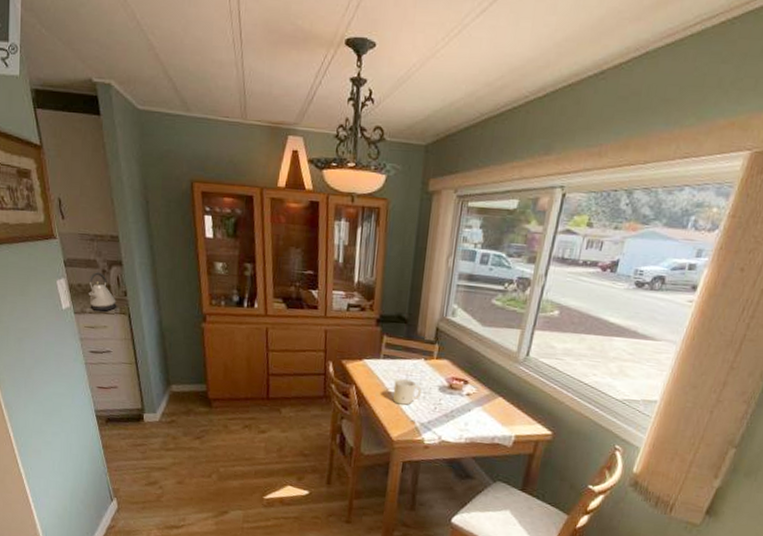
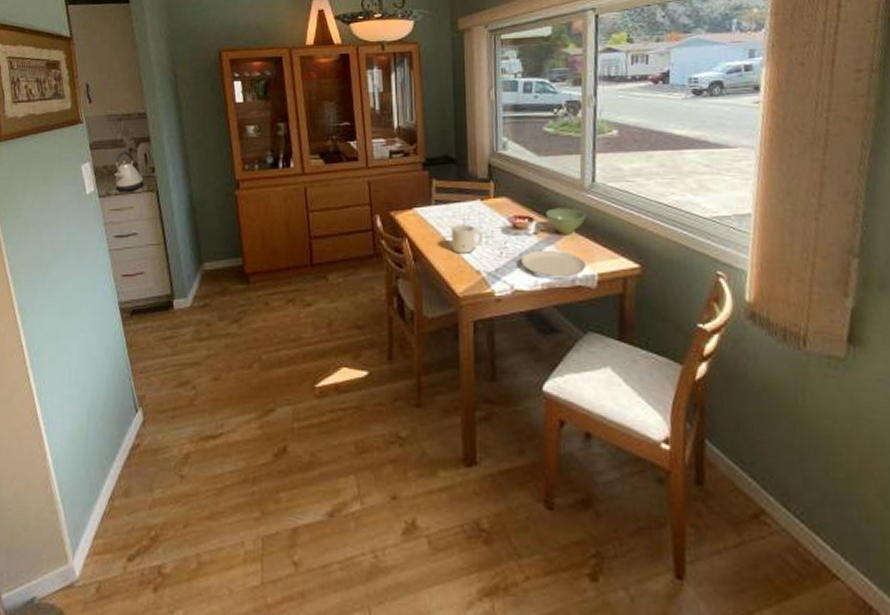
plate: none [451,409,507,436] -> present [520,249,587,278]
bowl: none [479,375,516,400] -> present [546,208,587,235]

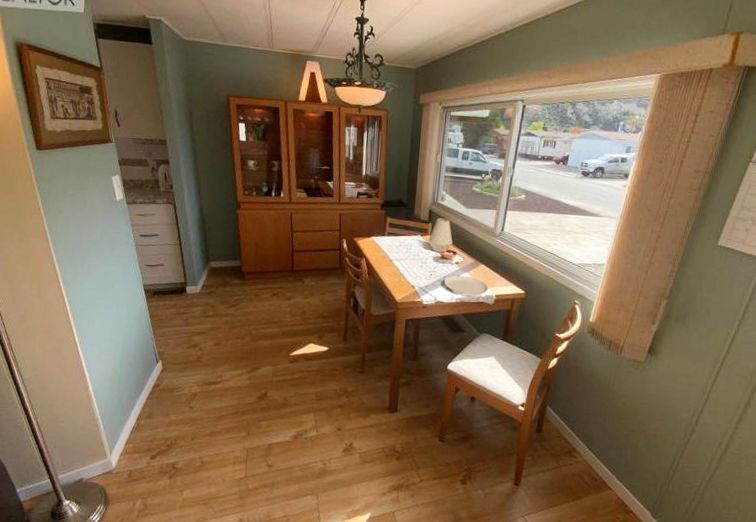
kettle: present [114,151,144,191] -> none [139,169,164,202]
mug: present [451,225,483,254] -> none [396,252,419,273]
vase: none [492,173,526,221] -> present [428,218,453,253]
bowl: present [546,208,587,235] -> none [466,247,494,267]

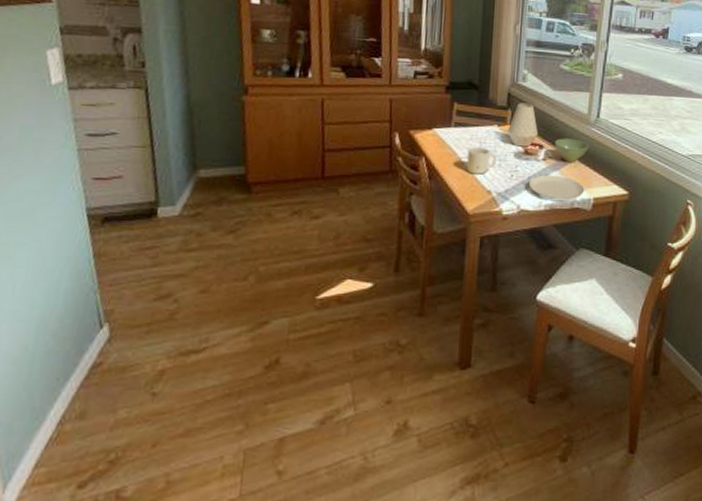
mug: none [396,252,419,273] -> present [466,147,497,175]
bowl: none [466,247,494,267] -> present [555,138,589,163]

